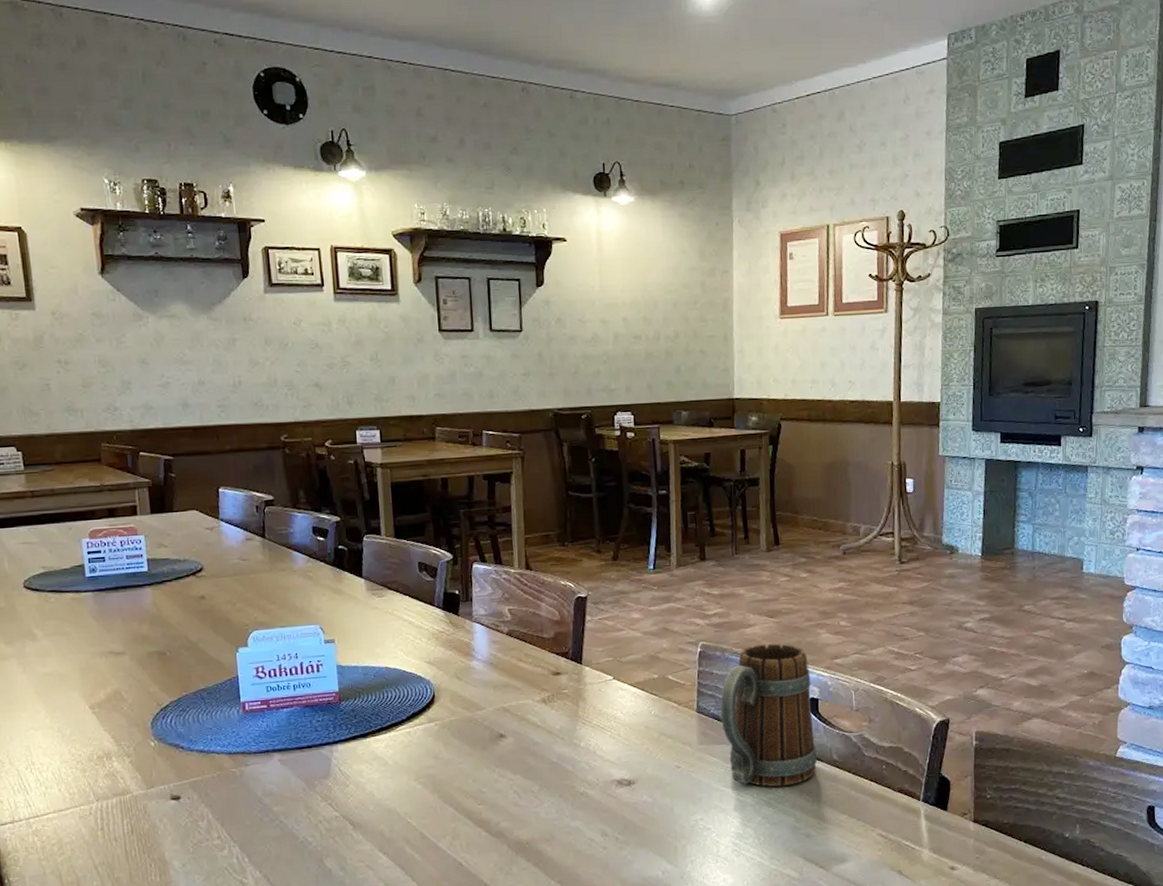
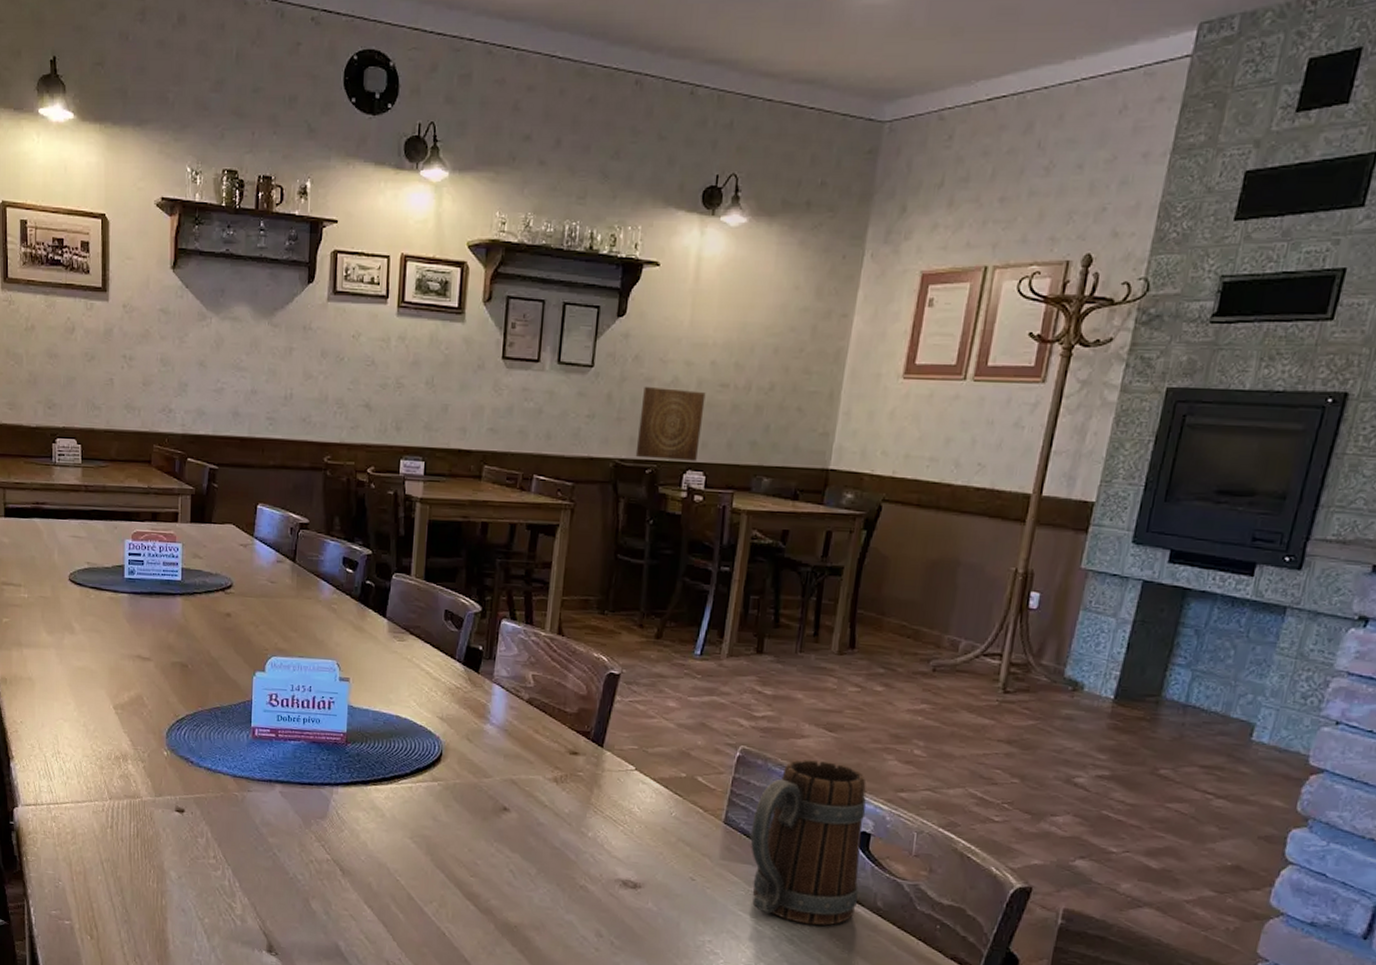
wall art: none [569,343,624,406] -> present [635,386,706,461]

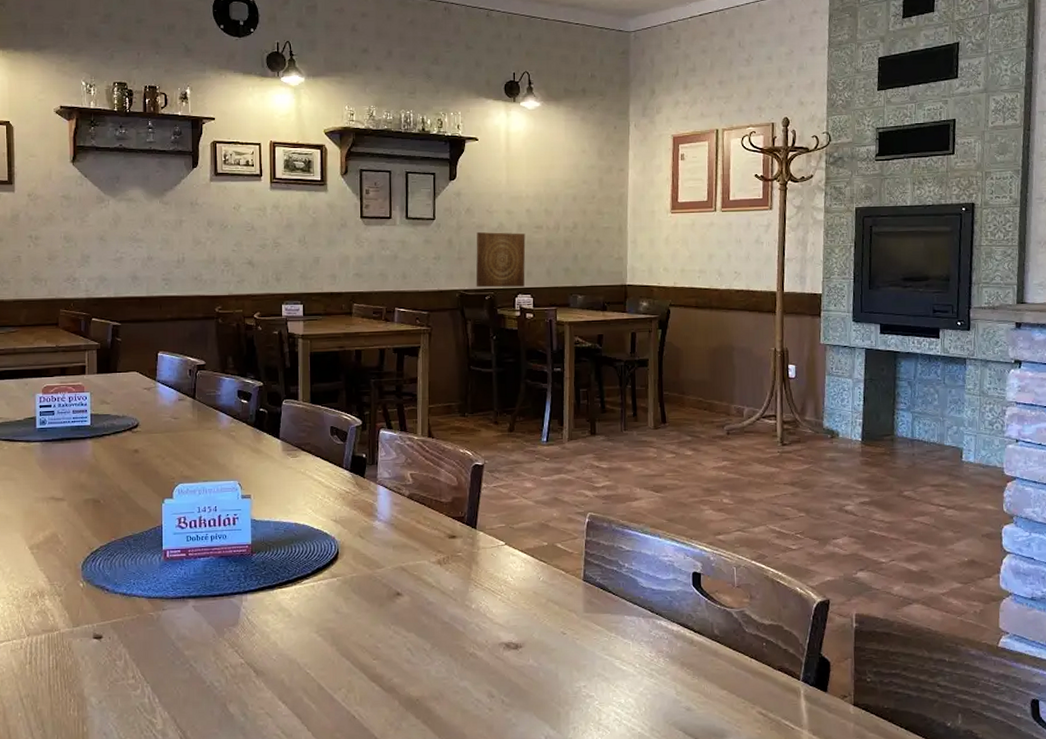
beer mug: present [750,759,866,926] -> none [606,517,698,659]

